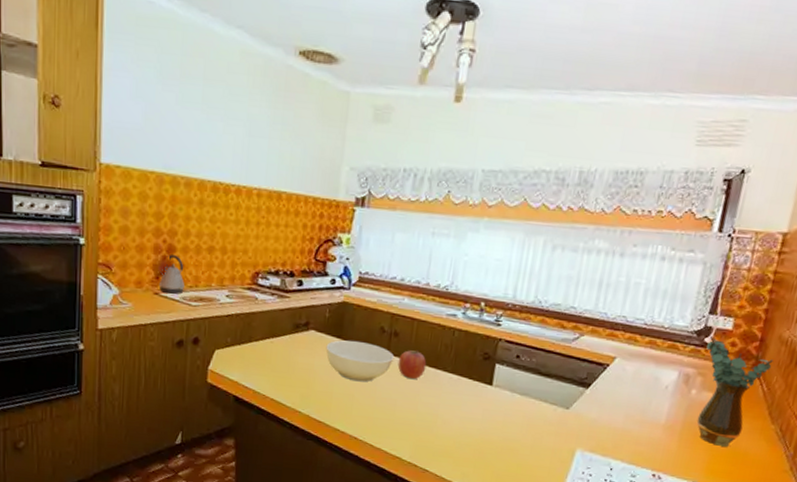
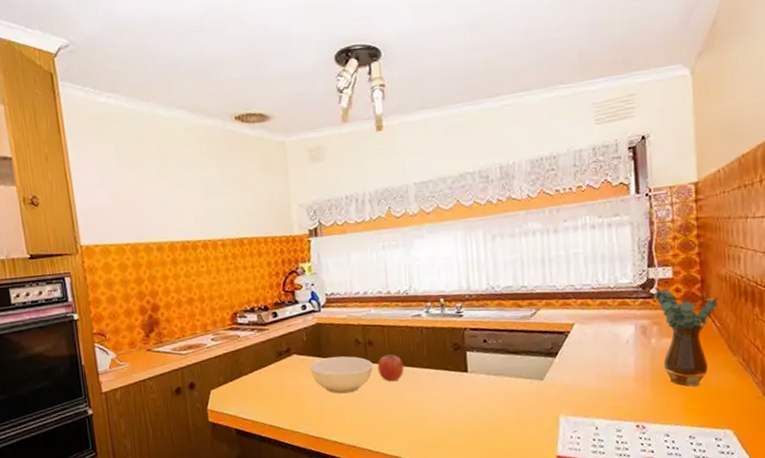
kettle: present [158,255,185,295] -> none [149,312,173,349]

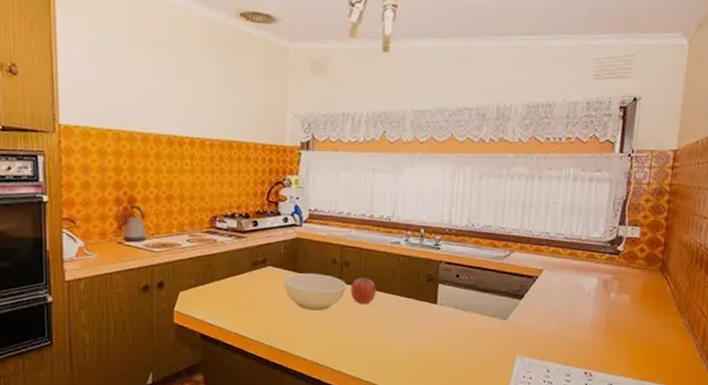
kettle: none [149,312,173,349] -> present [122,206,147,243]
vase: present [654,287,718,386] -> none [617,245,677,341]

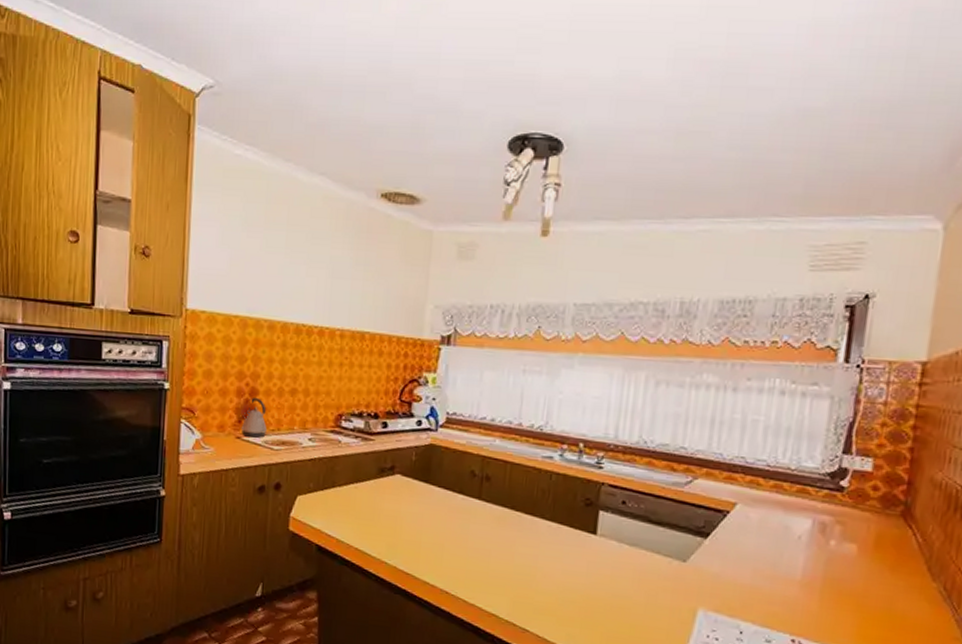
bowl: present [283,272,347,311] -> none [413,485,487,531]
fruit: present [350,277,377,304] -> none [490,495,523,527]

